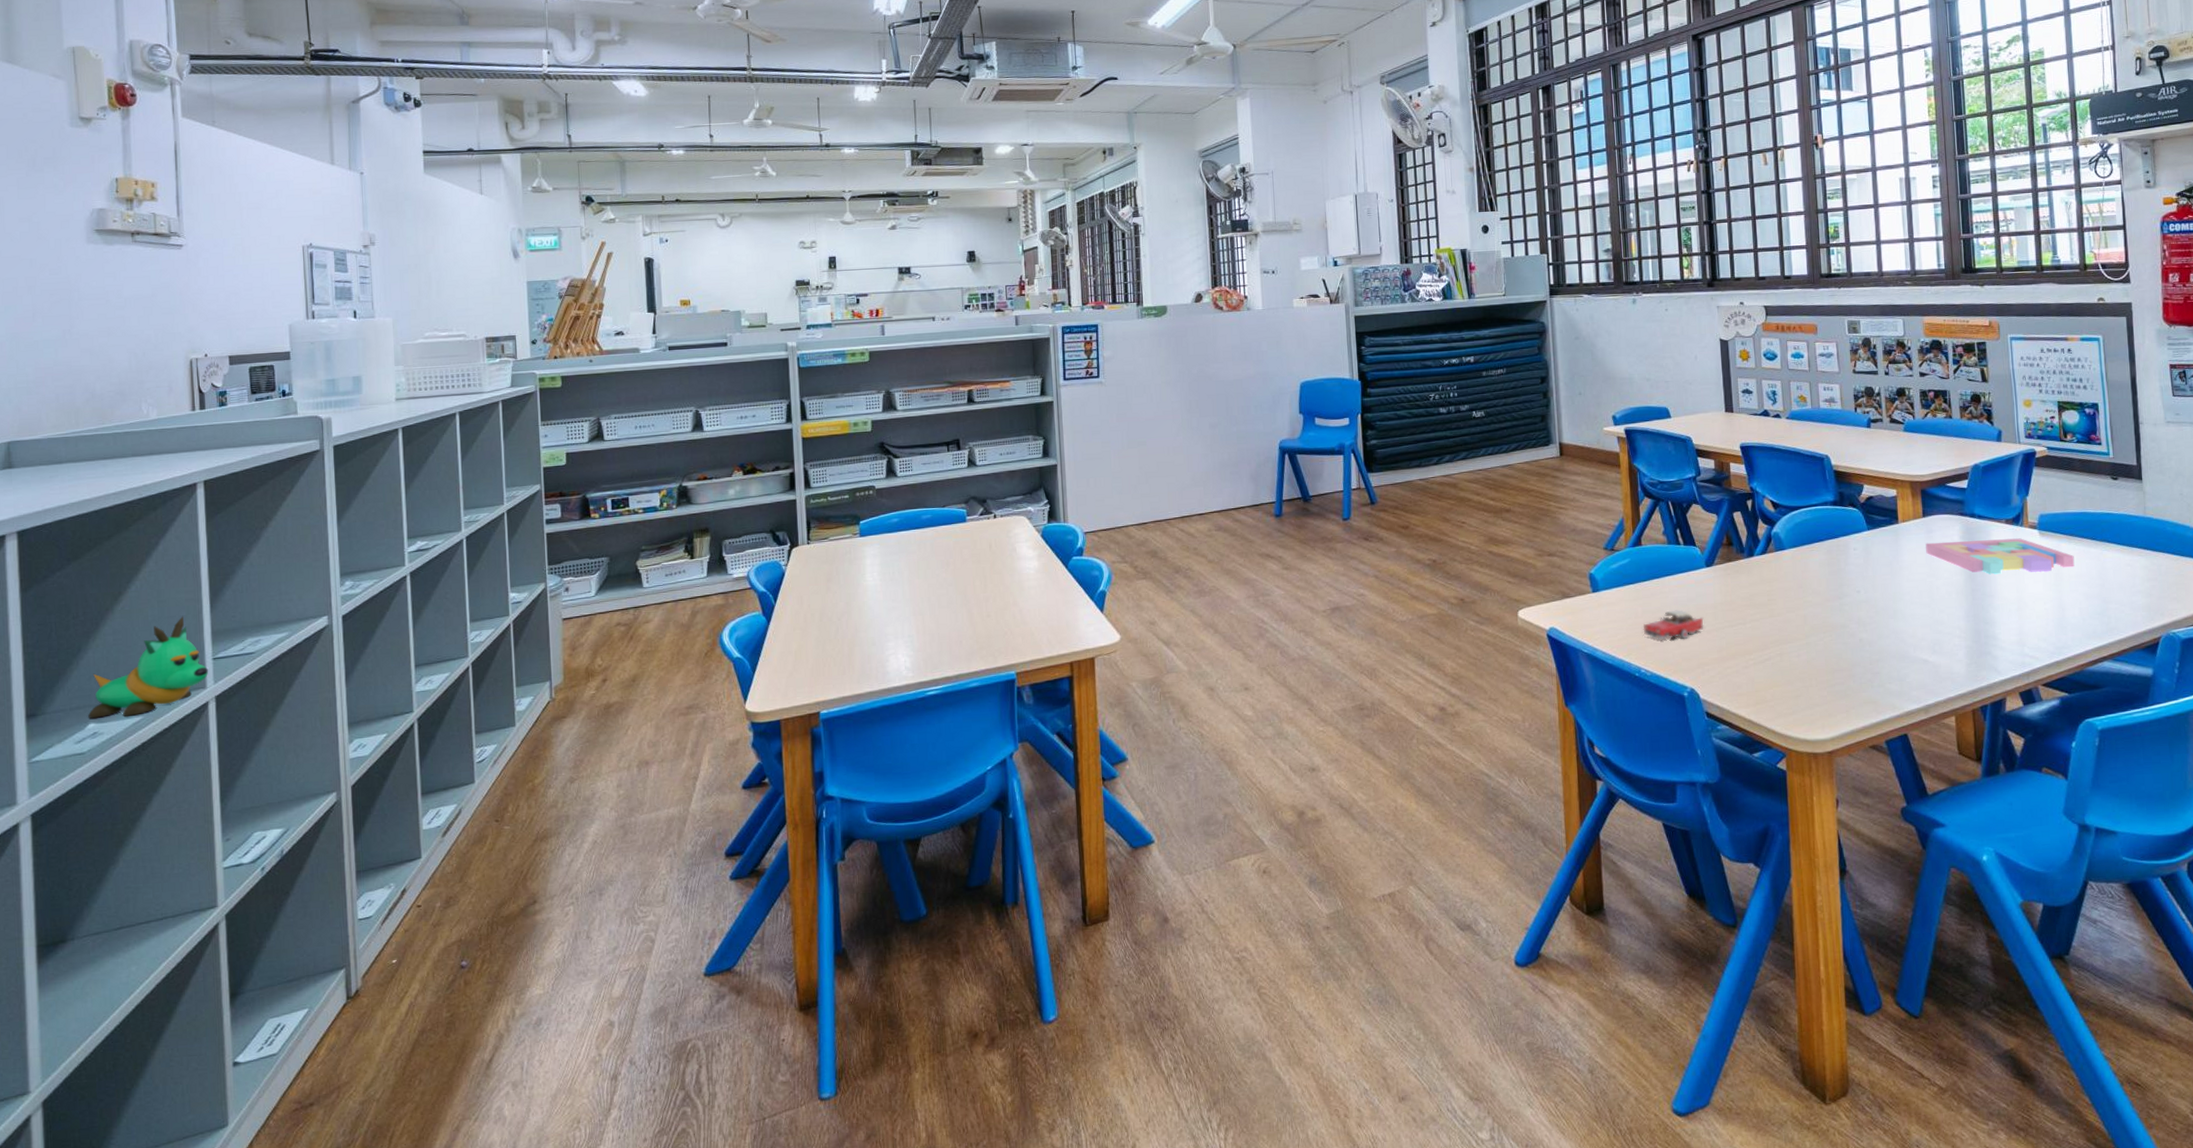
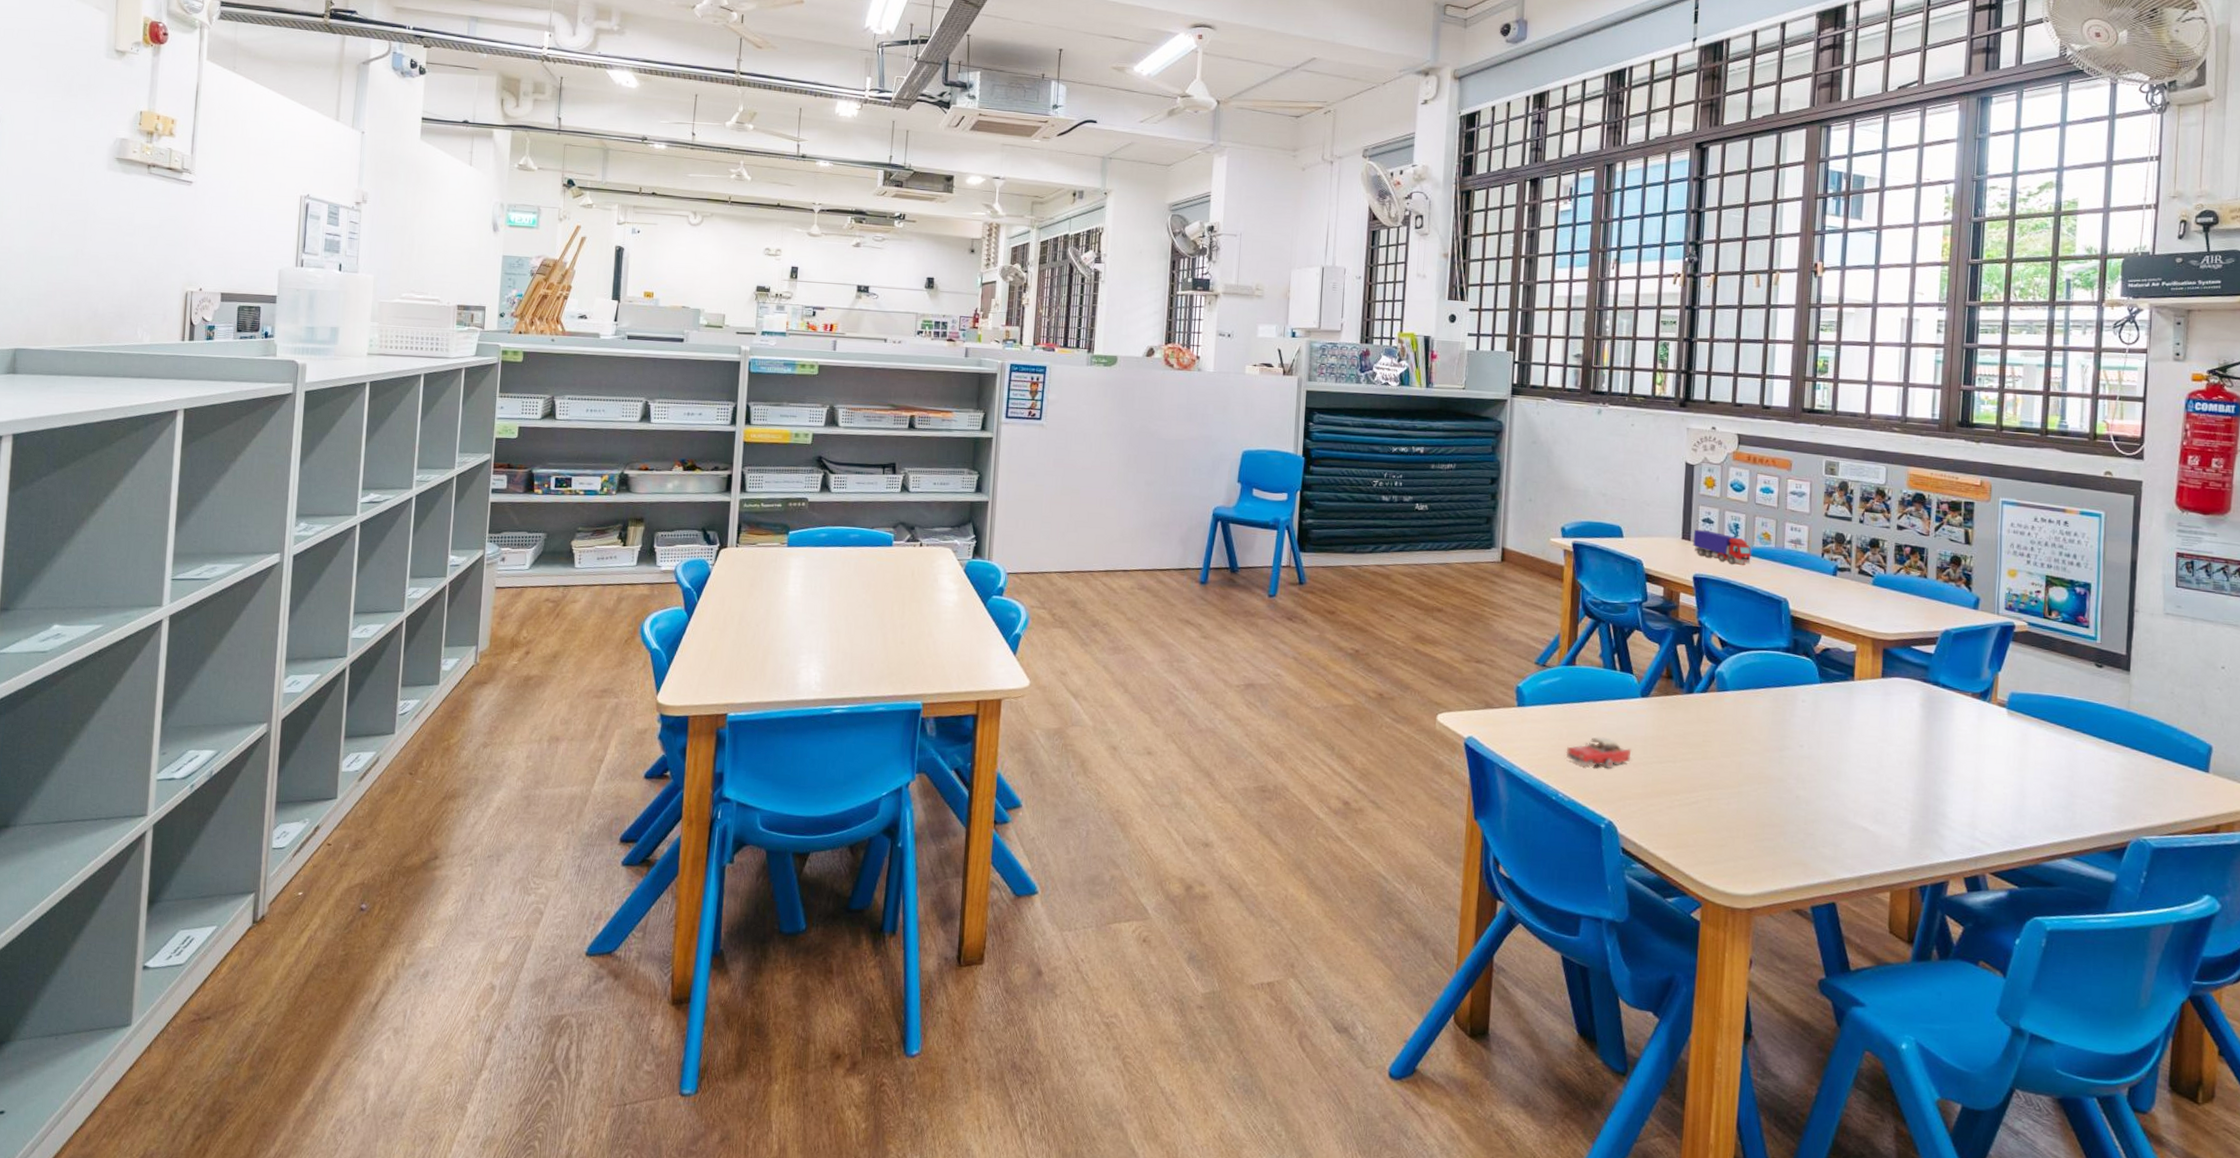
toy animal: present [88,616,209,718] -> none [54,535,167,623]
toy truck: none [1735,400,1791,431] -> present [1693,530,1752,565]
toy blocks: present [1925,538,2075,575] -> none [1880,705,2043,754]

